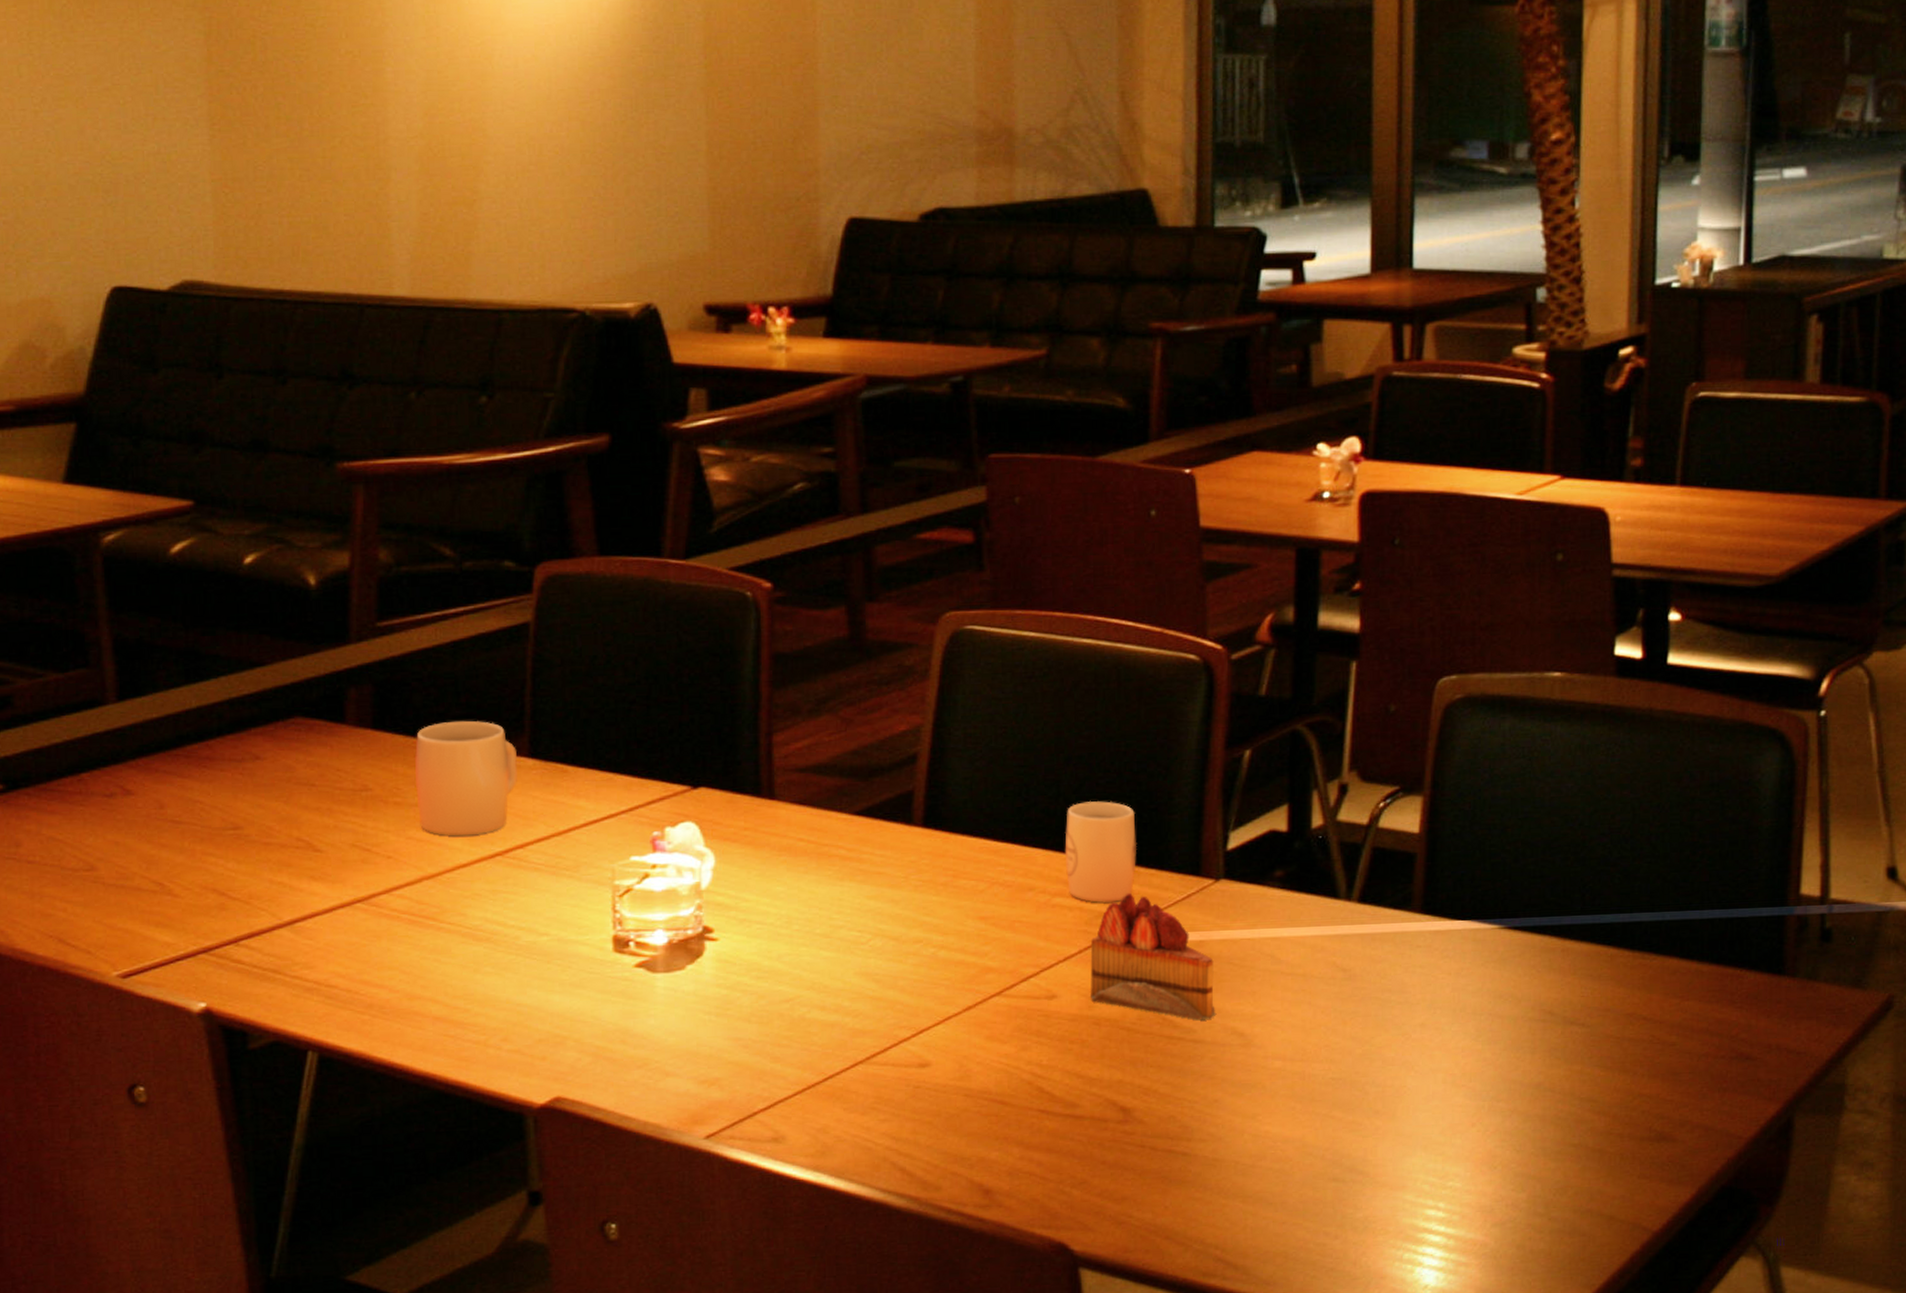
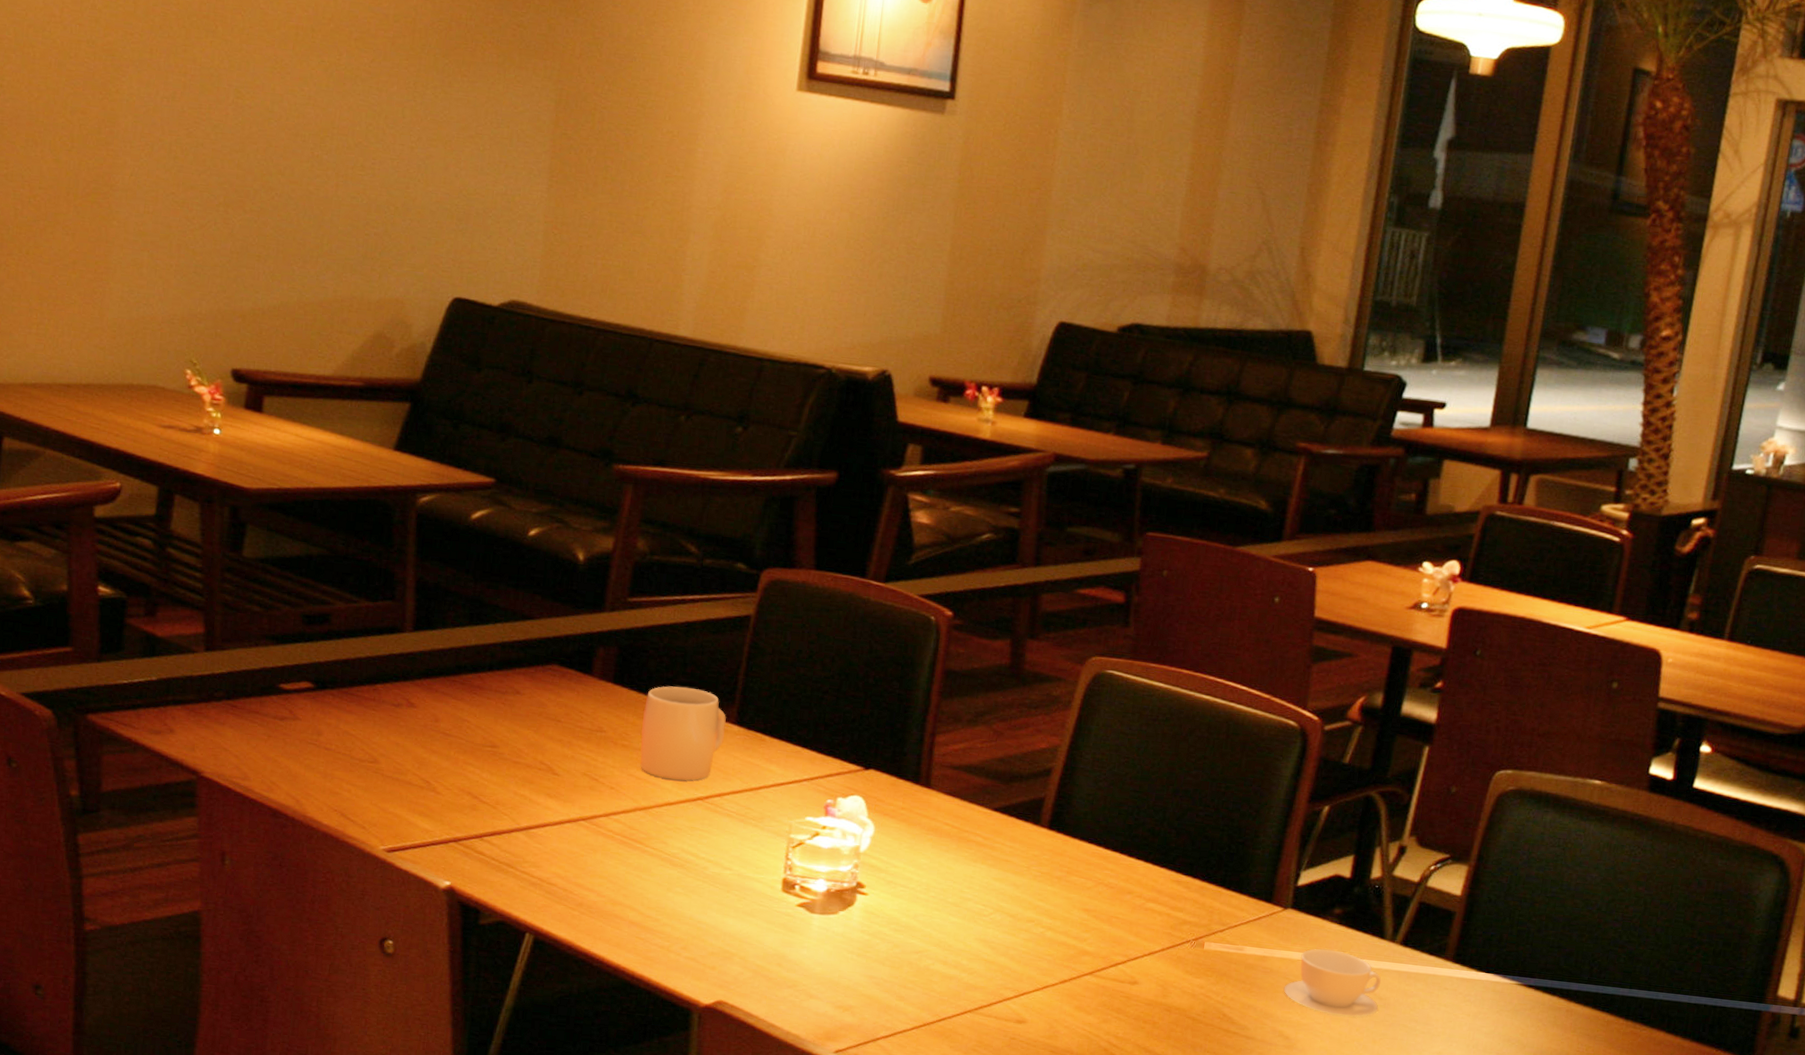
mug: present [1064,801,1138,904] -> none [1160,828,1225,914]
pastry: present [1090,892,1217,1021] -> none [1166,908,1273,1022]
teacup: none [1229,920,1344,999] -> present [1283,948,1381,1017]

